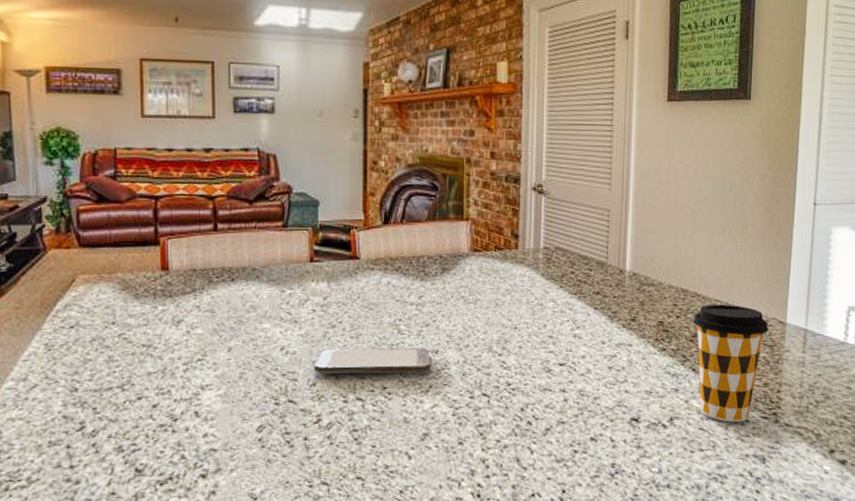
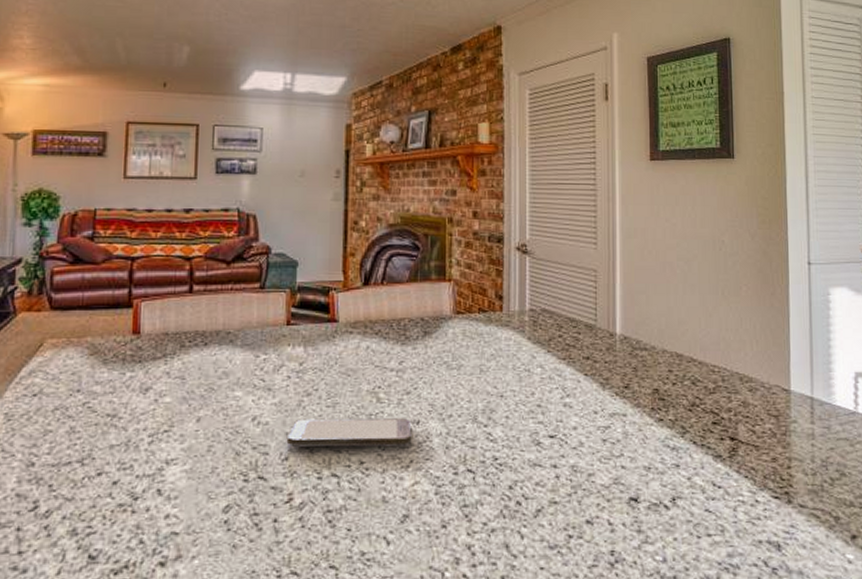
coffee cup: present [693,304,769,422] -> none [691,369,773,503]

